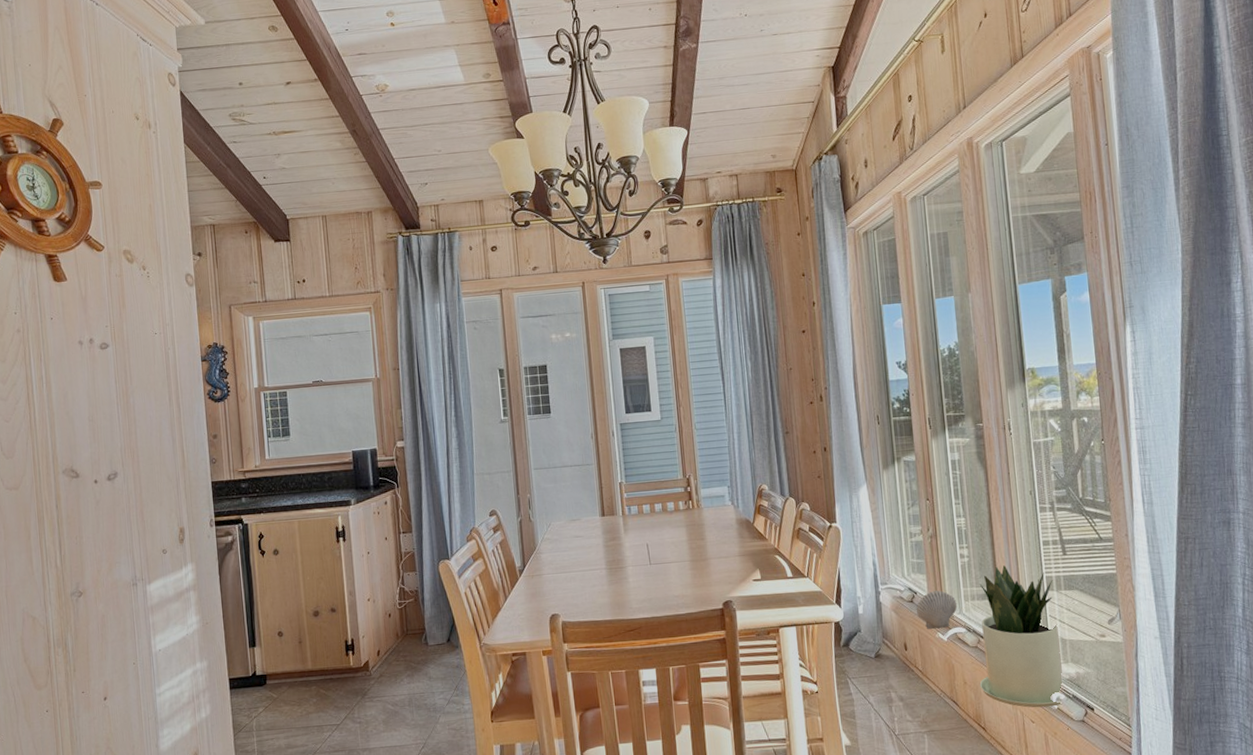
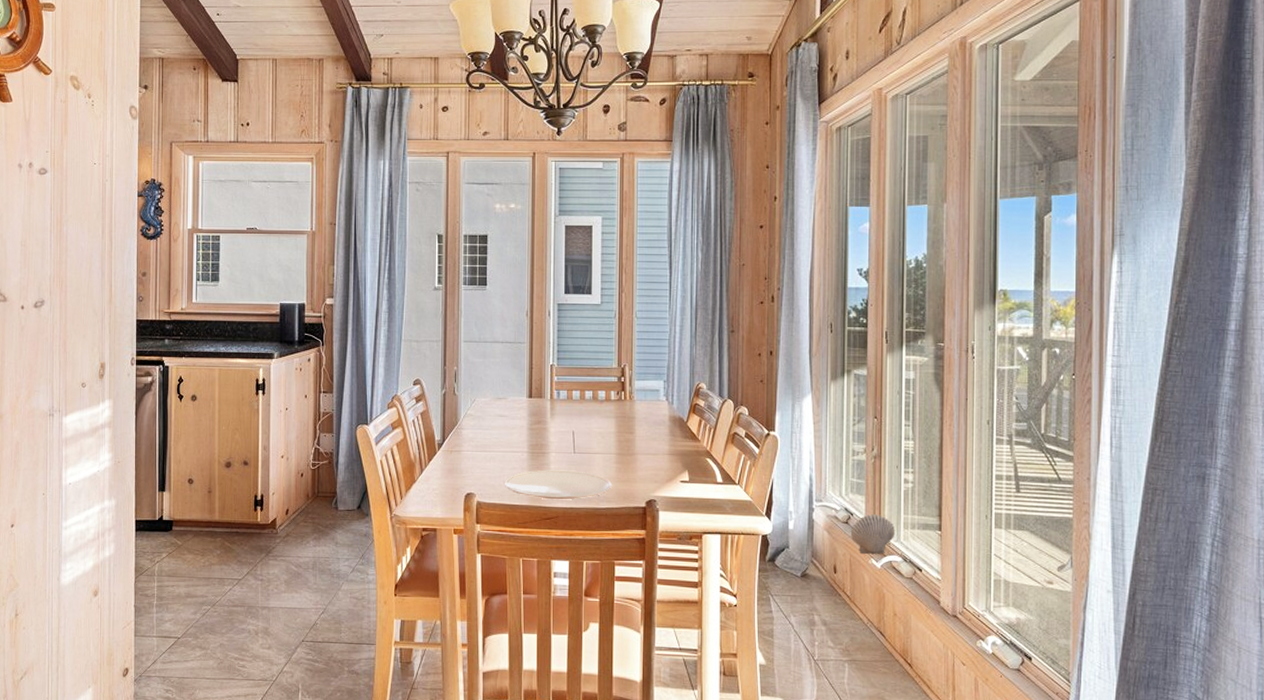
plate: none [587,581,689,612] -> present [505,470,612,500]
planter: present [979,565,1062,708] -> none [910,496,1002,651]

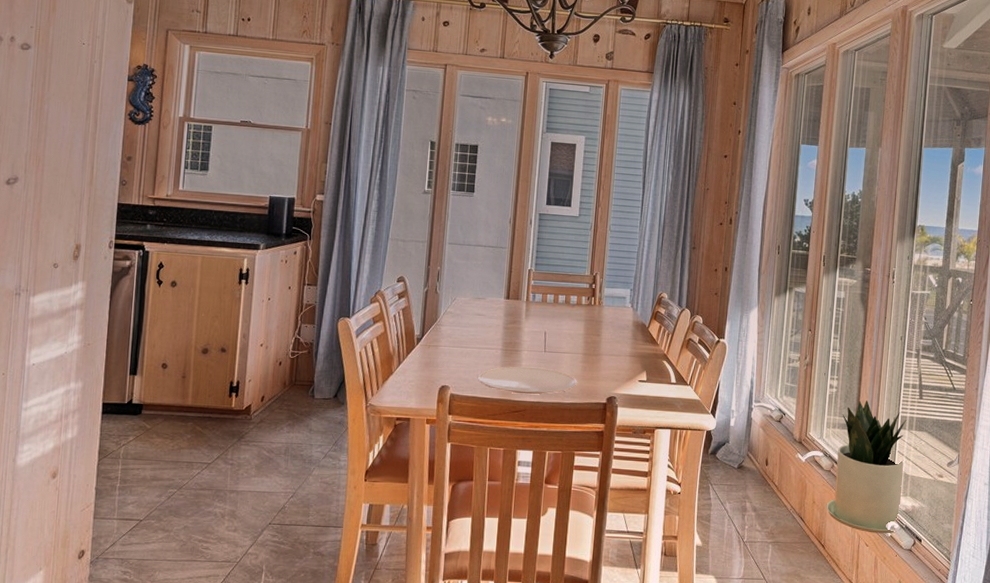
seashell: present [851,514,896,555] -> none [782,415,820,450]
planter: none [910,496,1002,651] -> present [826,400,907,534]

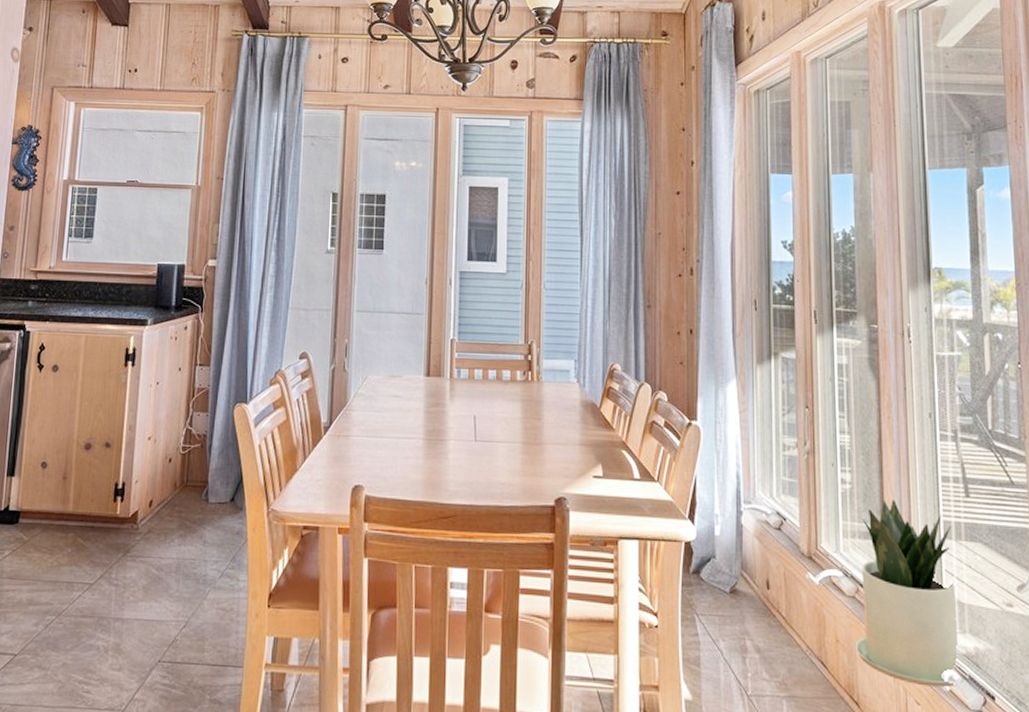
plate: present [478,366,577,395] -> none [397,460,517,496]

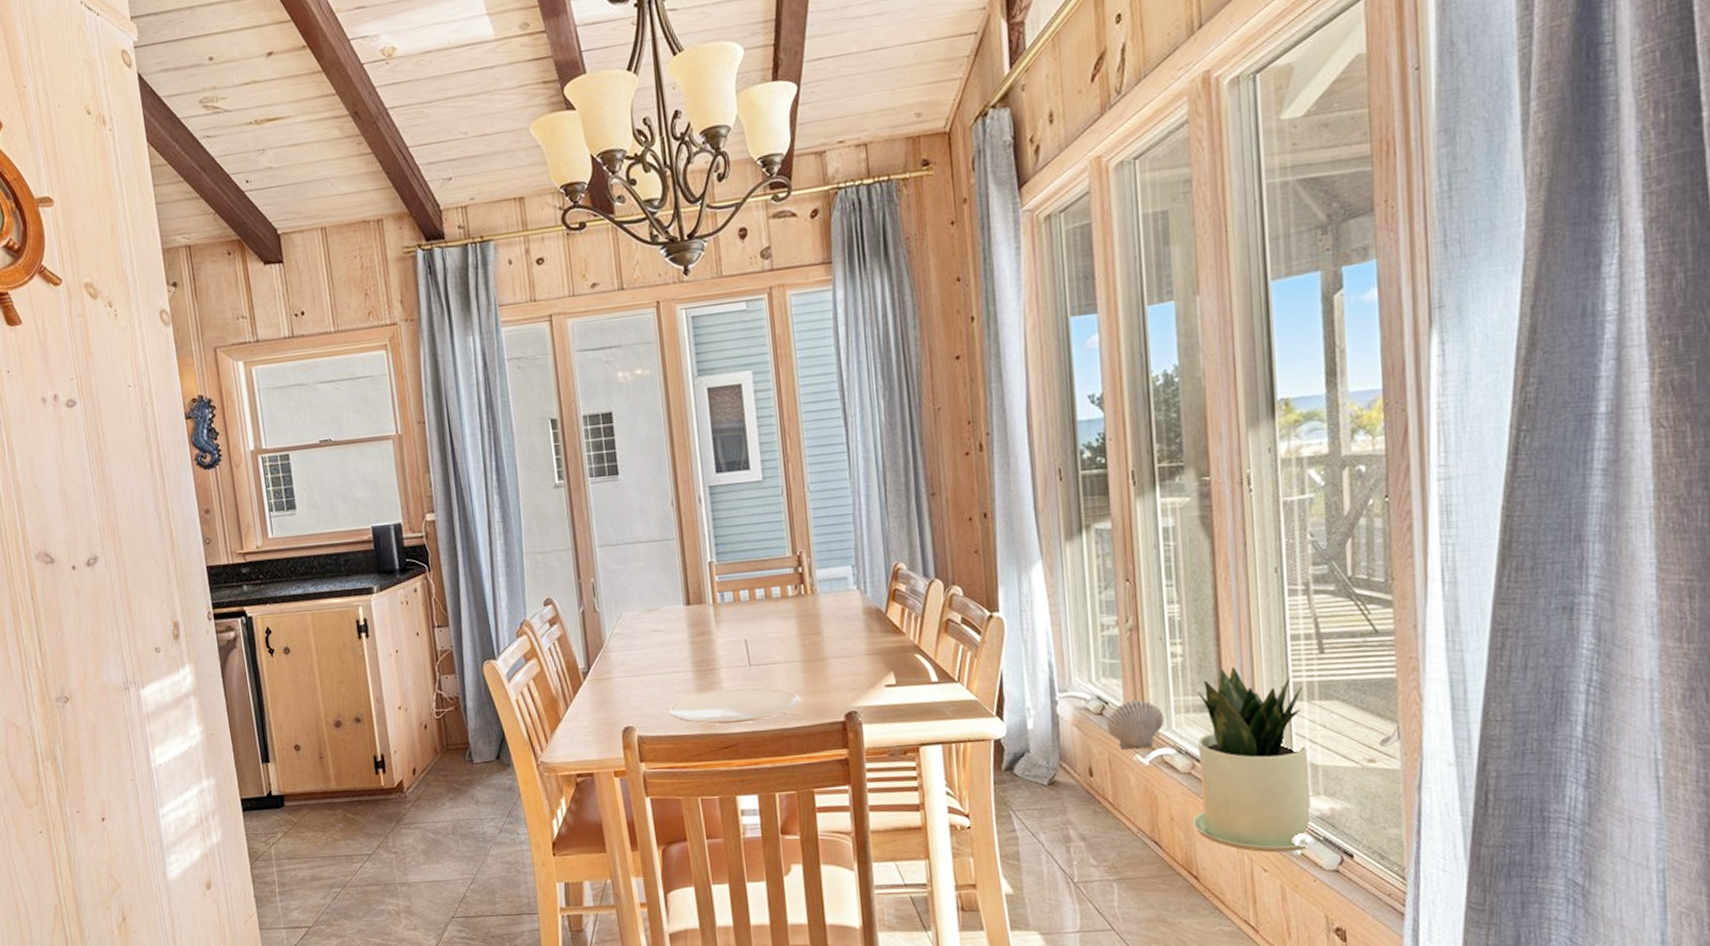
plate: none [397,460,517,496] -> present [669,687,801,725]
seashell: none [785,520,834,568] -> present [1107,700,1165,751]

